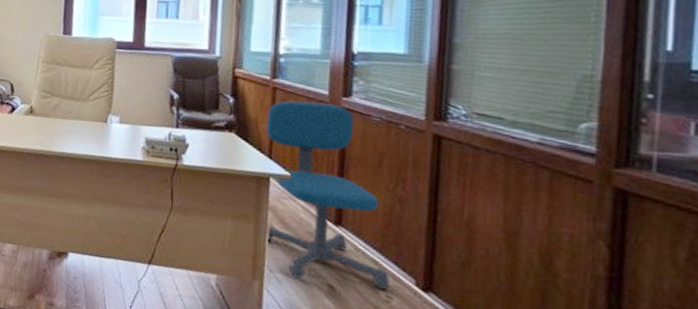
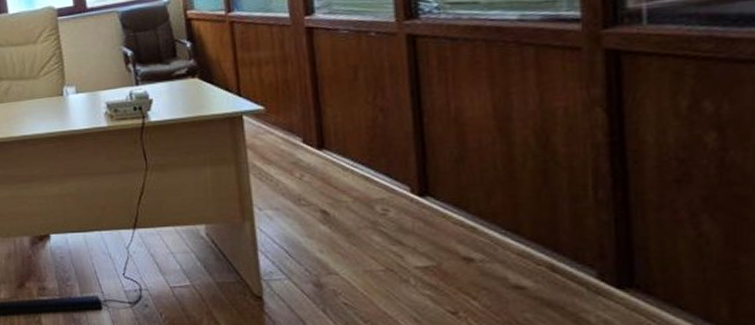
office chair: present [265,100,391,290] -> none [229,25,385,211]

